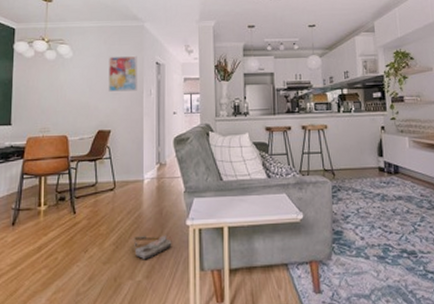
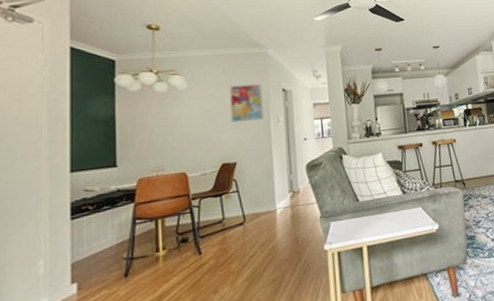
bag: present [133,235,172,260] -> none [268,263,311,292]

